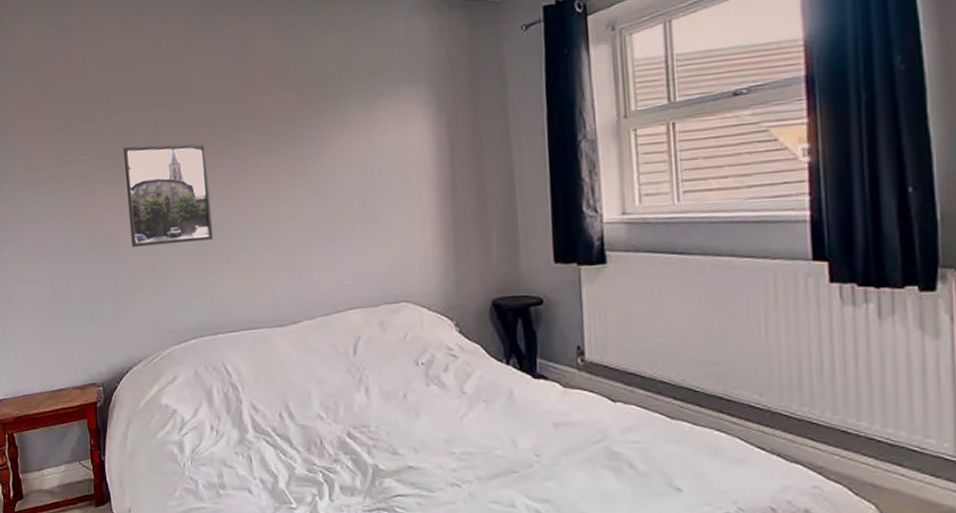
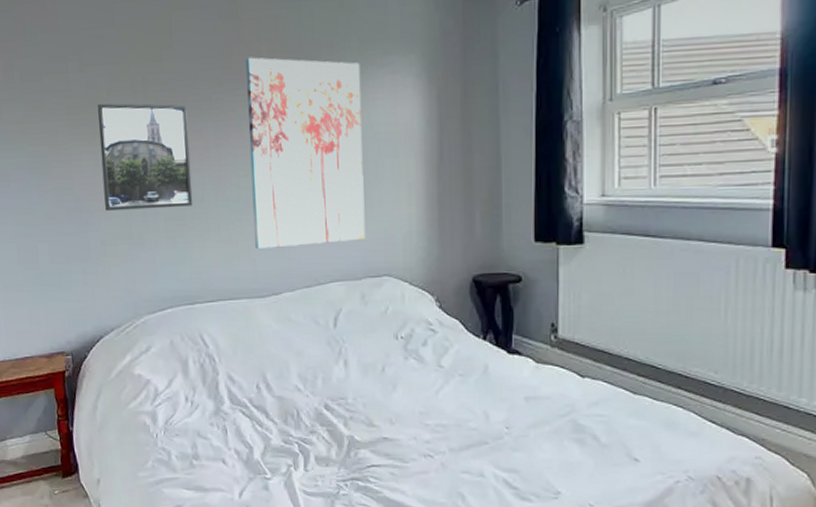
wall art: none [259,95,382,279] -> present [246,57,366,249]

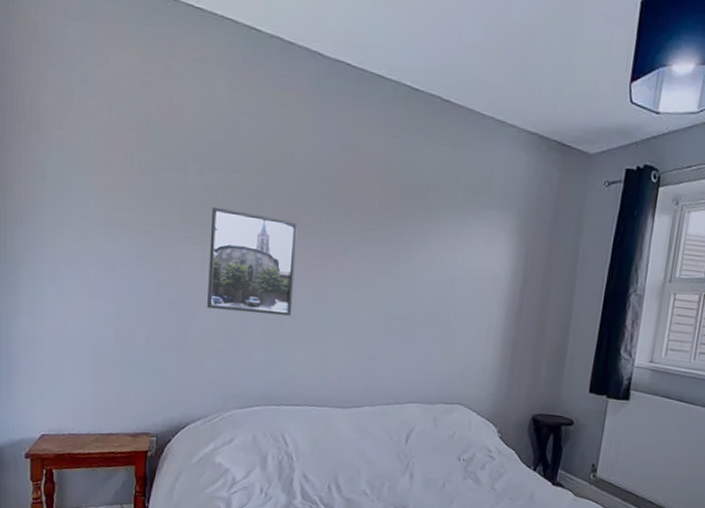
wall art: present [246,57,366,249] -> none [343,188,462,369]

